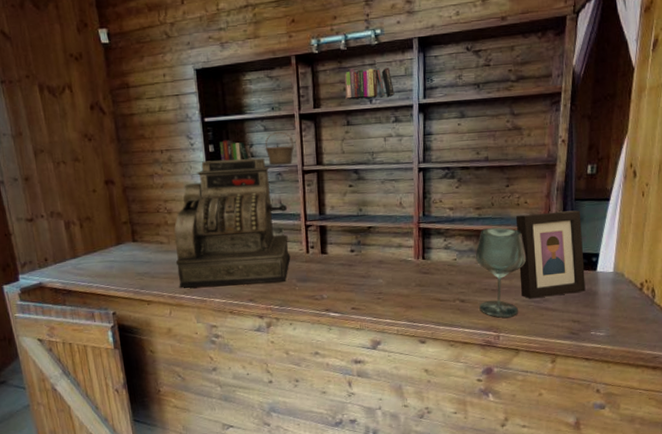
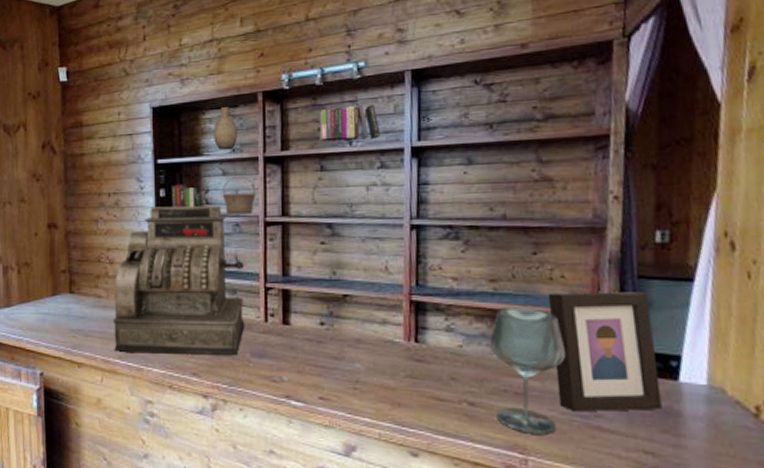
decorative vase: none [254,68,275,109] -> present [214,106,237,150]

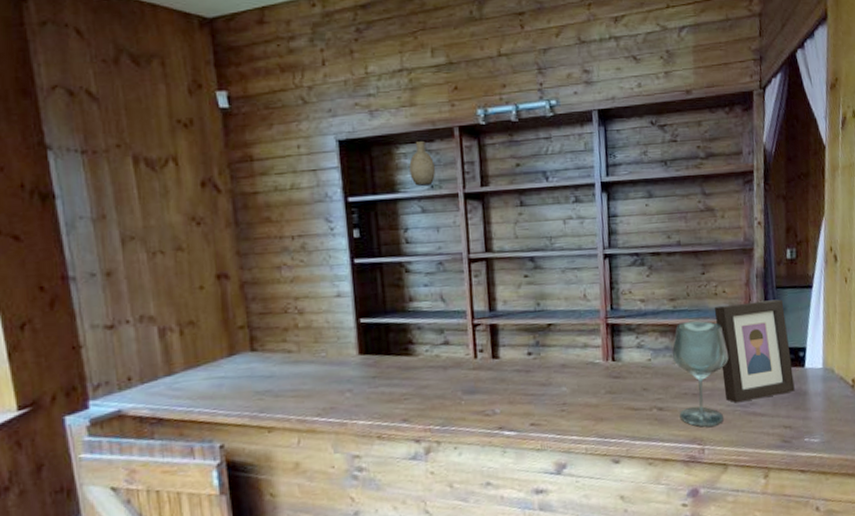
cash register: present [113,205,245,355] -> none [306,244,455,409]
books: present [172,184,203,208] -> none [367,223,403,249]
basket: present [222,177,257,215] -> none [423,214,459,254]
books: present [319,104,381,142] -> none [516,141,574,178]

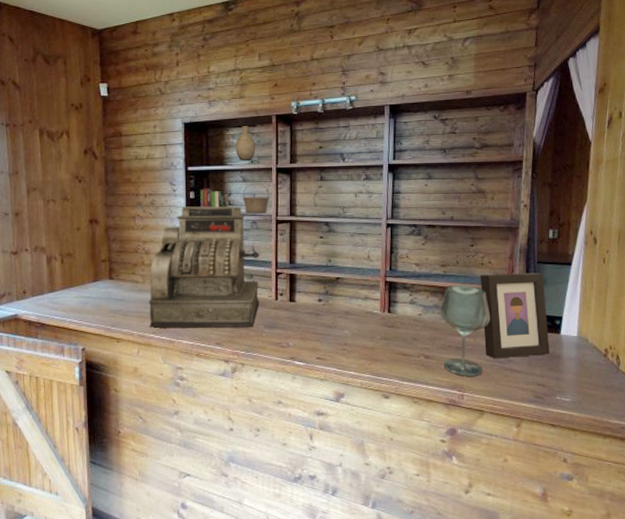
cash register: none [306,244,455,409] -> present [148,206,260,329]
books: none [367,223,403,249] -> present [200,188,226,208]
basket: none [423,214,459,254] -> present [242,183,270,214]

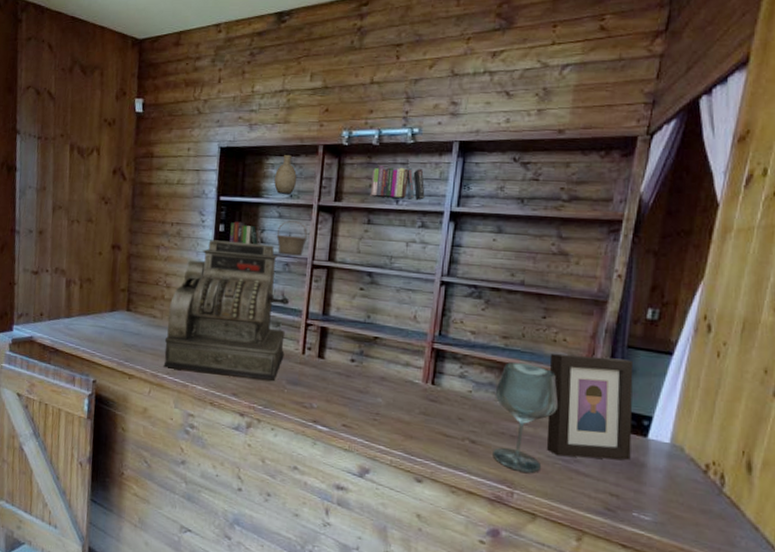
books: none [320,129,366,158] -> present [370,166,425,201]

